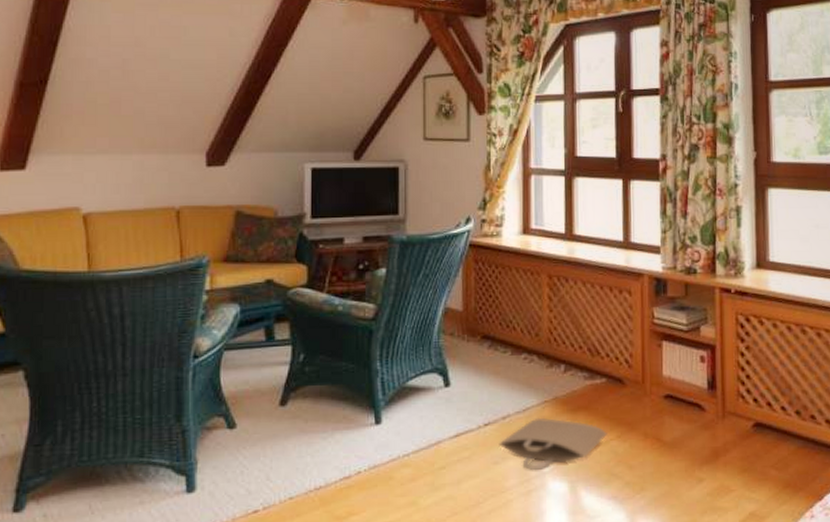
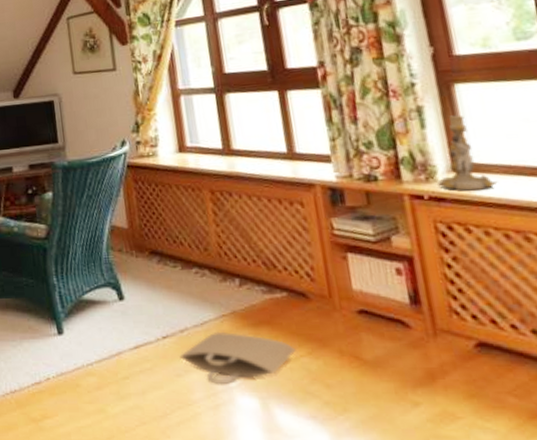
candlestick: none [743,217,789,287] -> present [438,115,498,191]

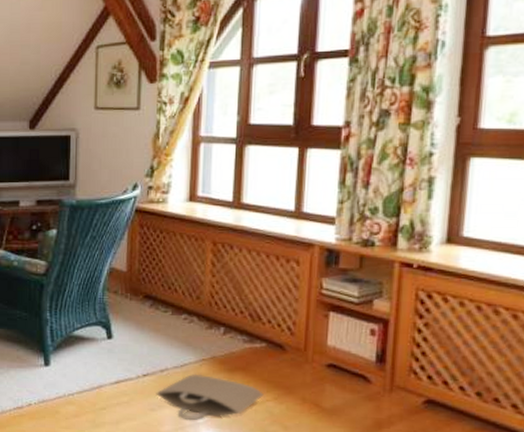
candlestick: present [438,115,498,191] -> none [429,189,485,263]

